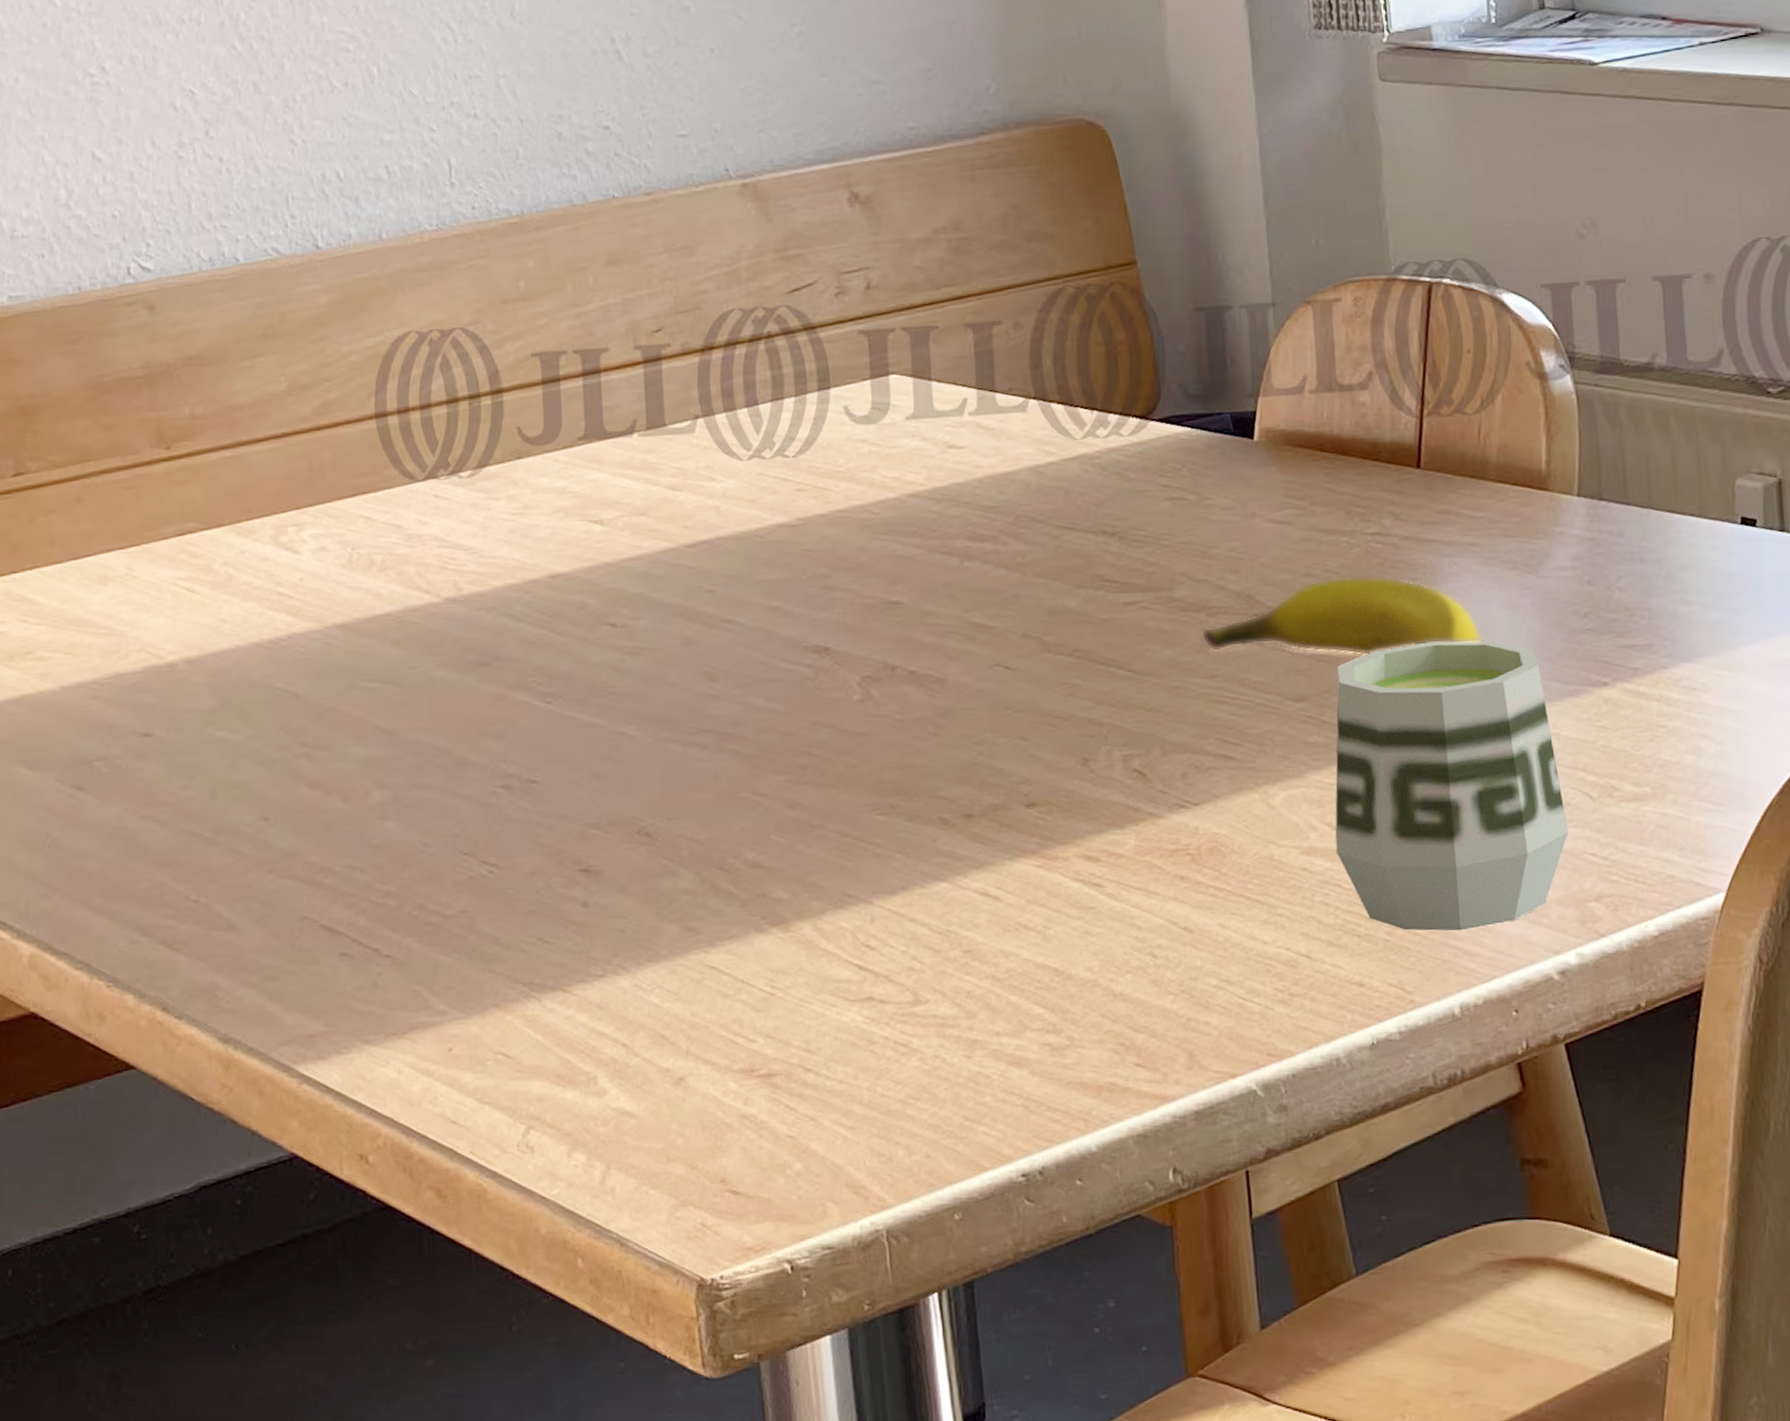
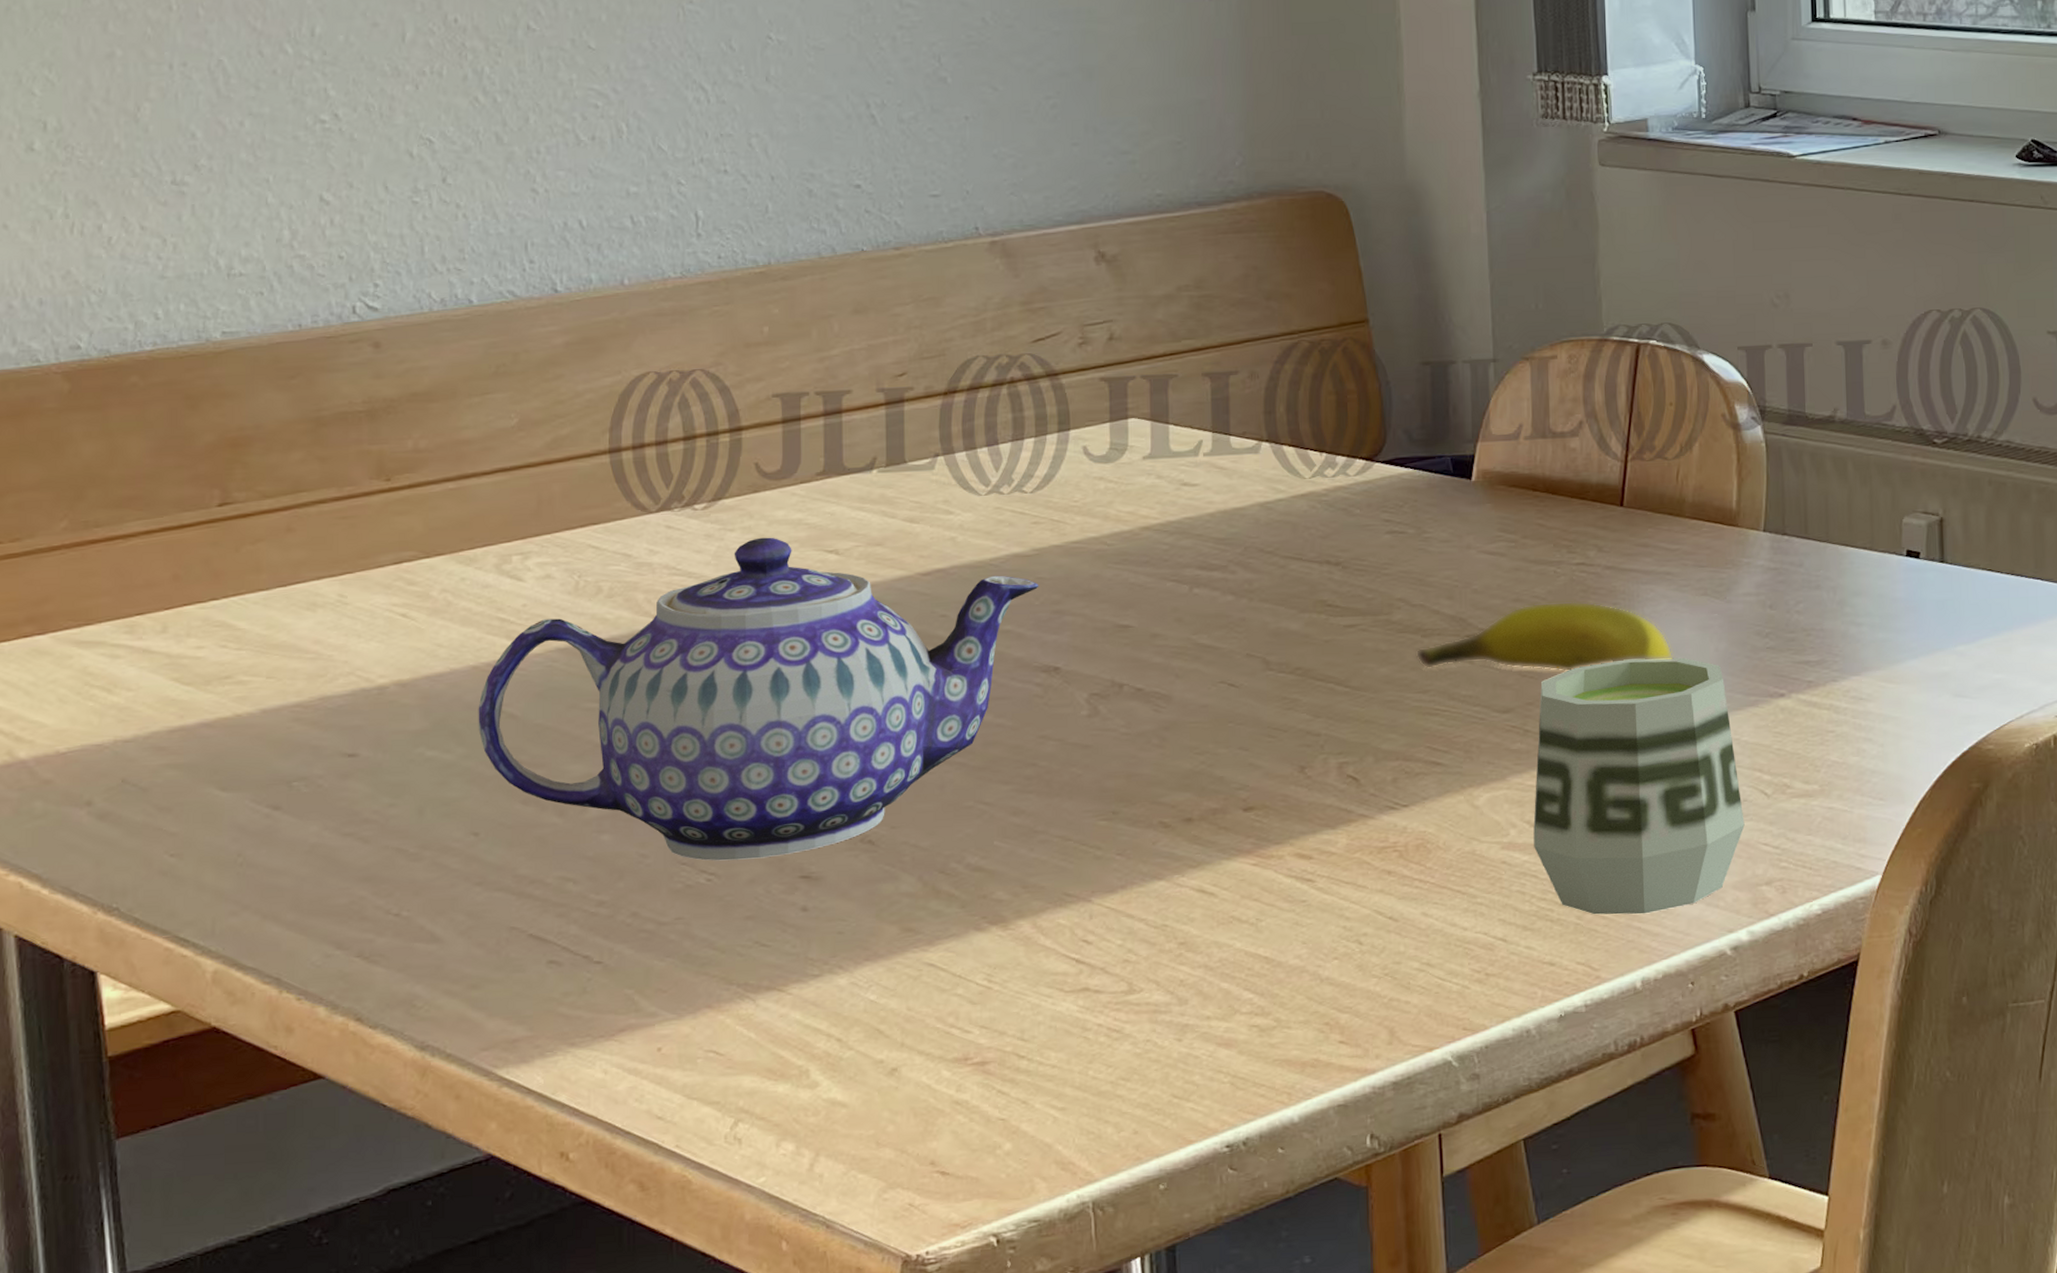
teapot: none [262,506,806,852] -> present [478,537,1039,861]

